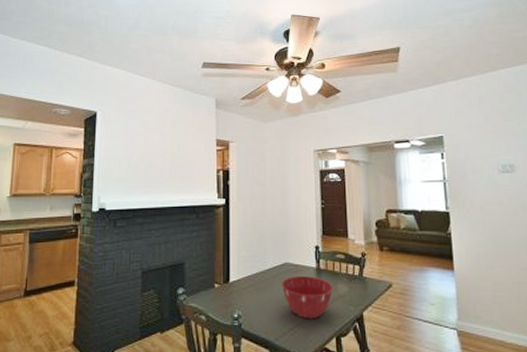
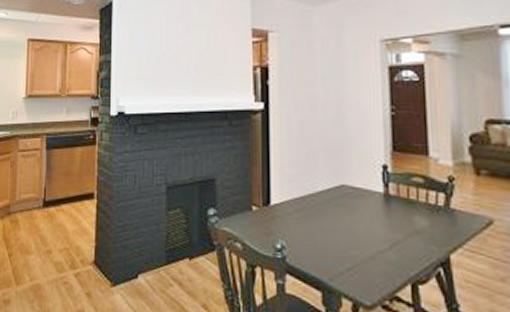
mixing bowl: present [281,276,334,319] -> none [336,202,408,259]

